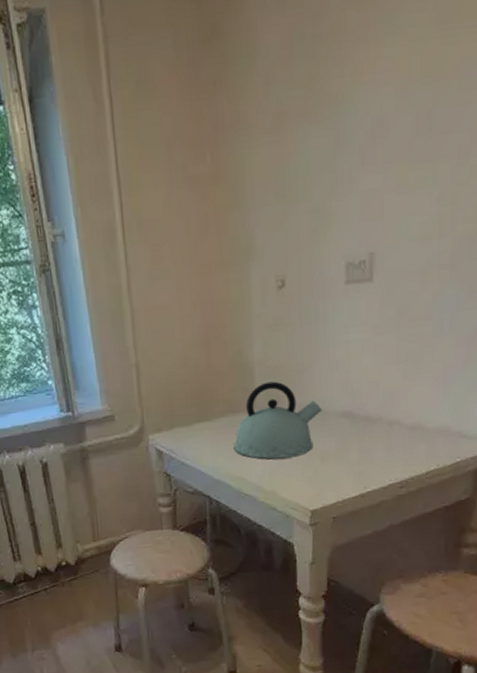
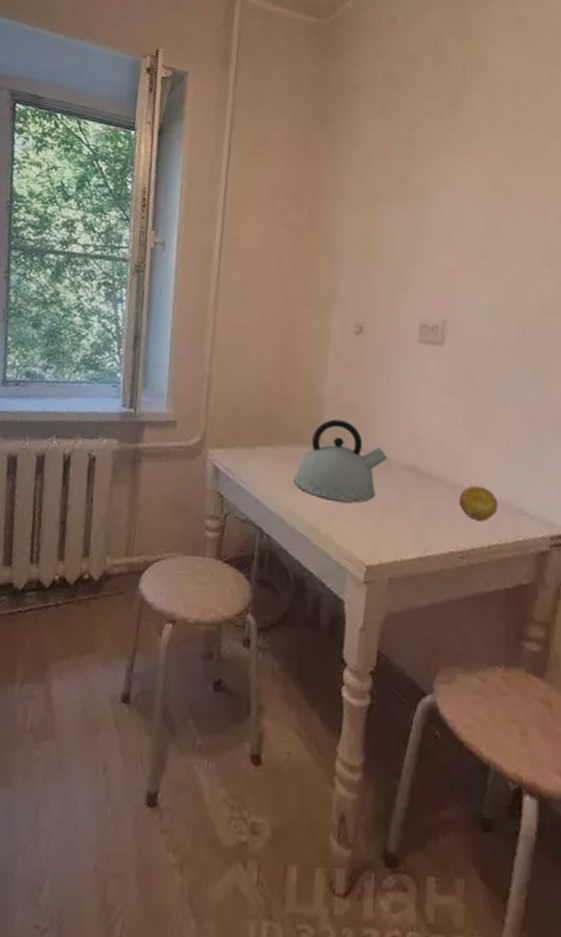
fruit: none [396,418,436,451] -> present [458,485,498,521]

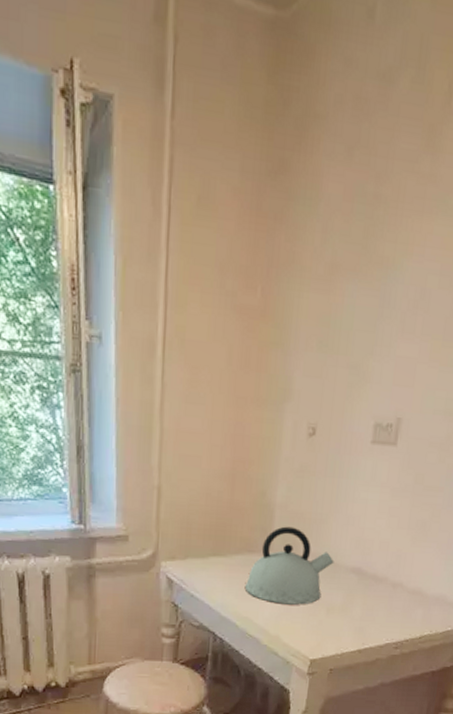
fruit: present [458,485,498,521] -> none [397,583,433,615]

